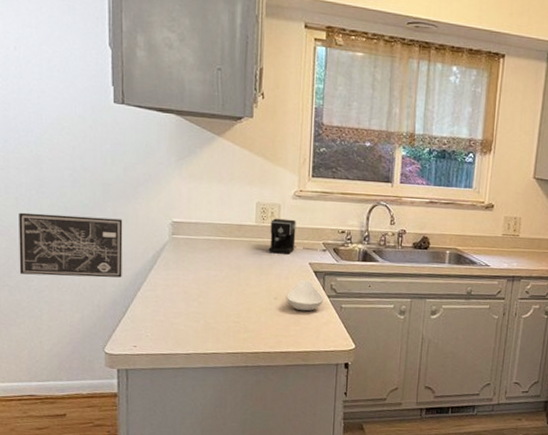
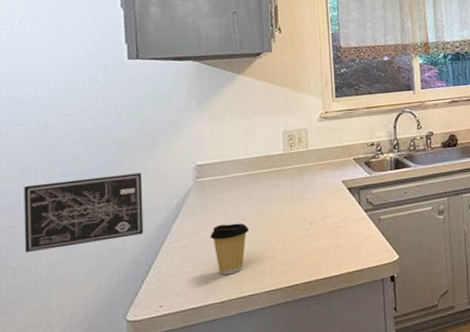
coffee cup: none [182,283,217,331] -> present [211,223,249,275]
coffee maker: present [269,218,327,254] -> none [299,141,359,178]
spoon rest: present [286,279,325,312] -> none [323,198,362,232]

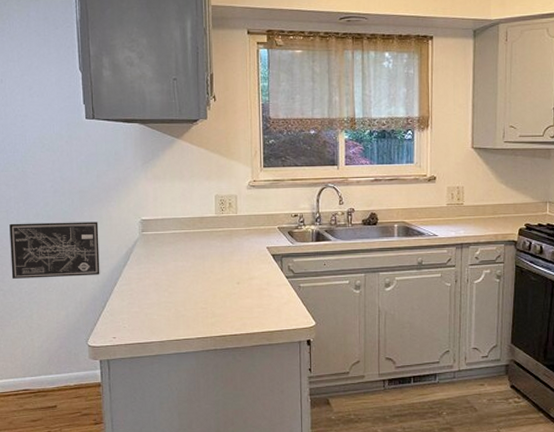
coffee cup: present [211,223,249,275] -> none [153,275,185,319]

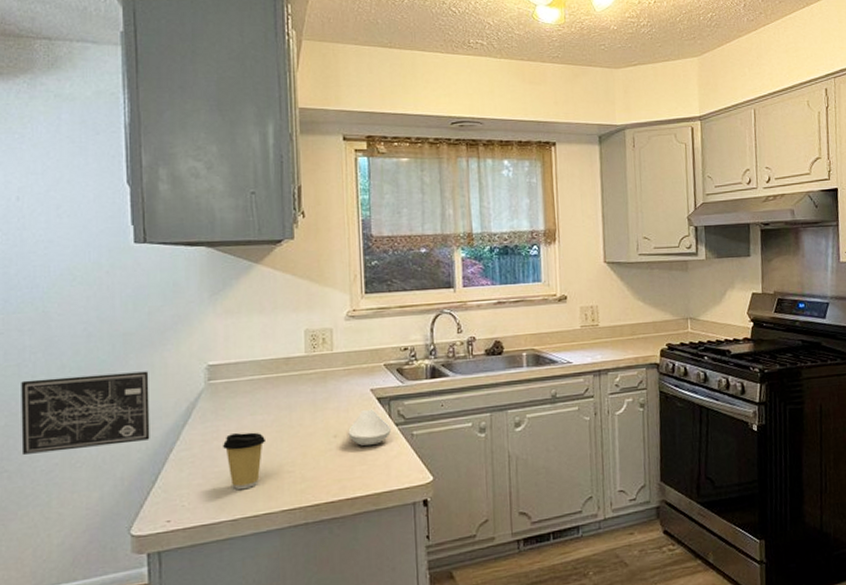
coffee cup: none [153,275,185,319] -> present [223,432,265,490]
spoon rest: none [248,263,283,293] -> present [348,408,392,447]

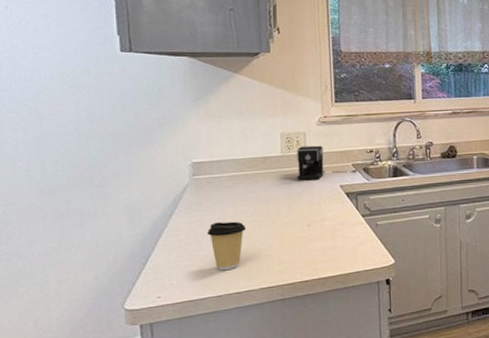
wall art: present [21,371,150,455] -> none [17,167,140,239]
coffee maker: none [322,343,390,384] -> present [297,145,357,181]
spoon rest: present [348,408,392,447] -> none [320,202,359,235]

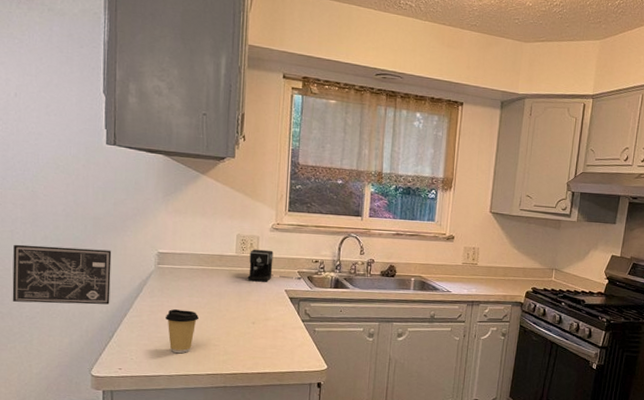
wall art: none [17,167,140,239] -> present [12,244,112,305]

